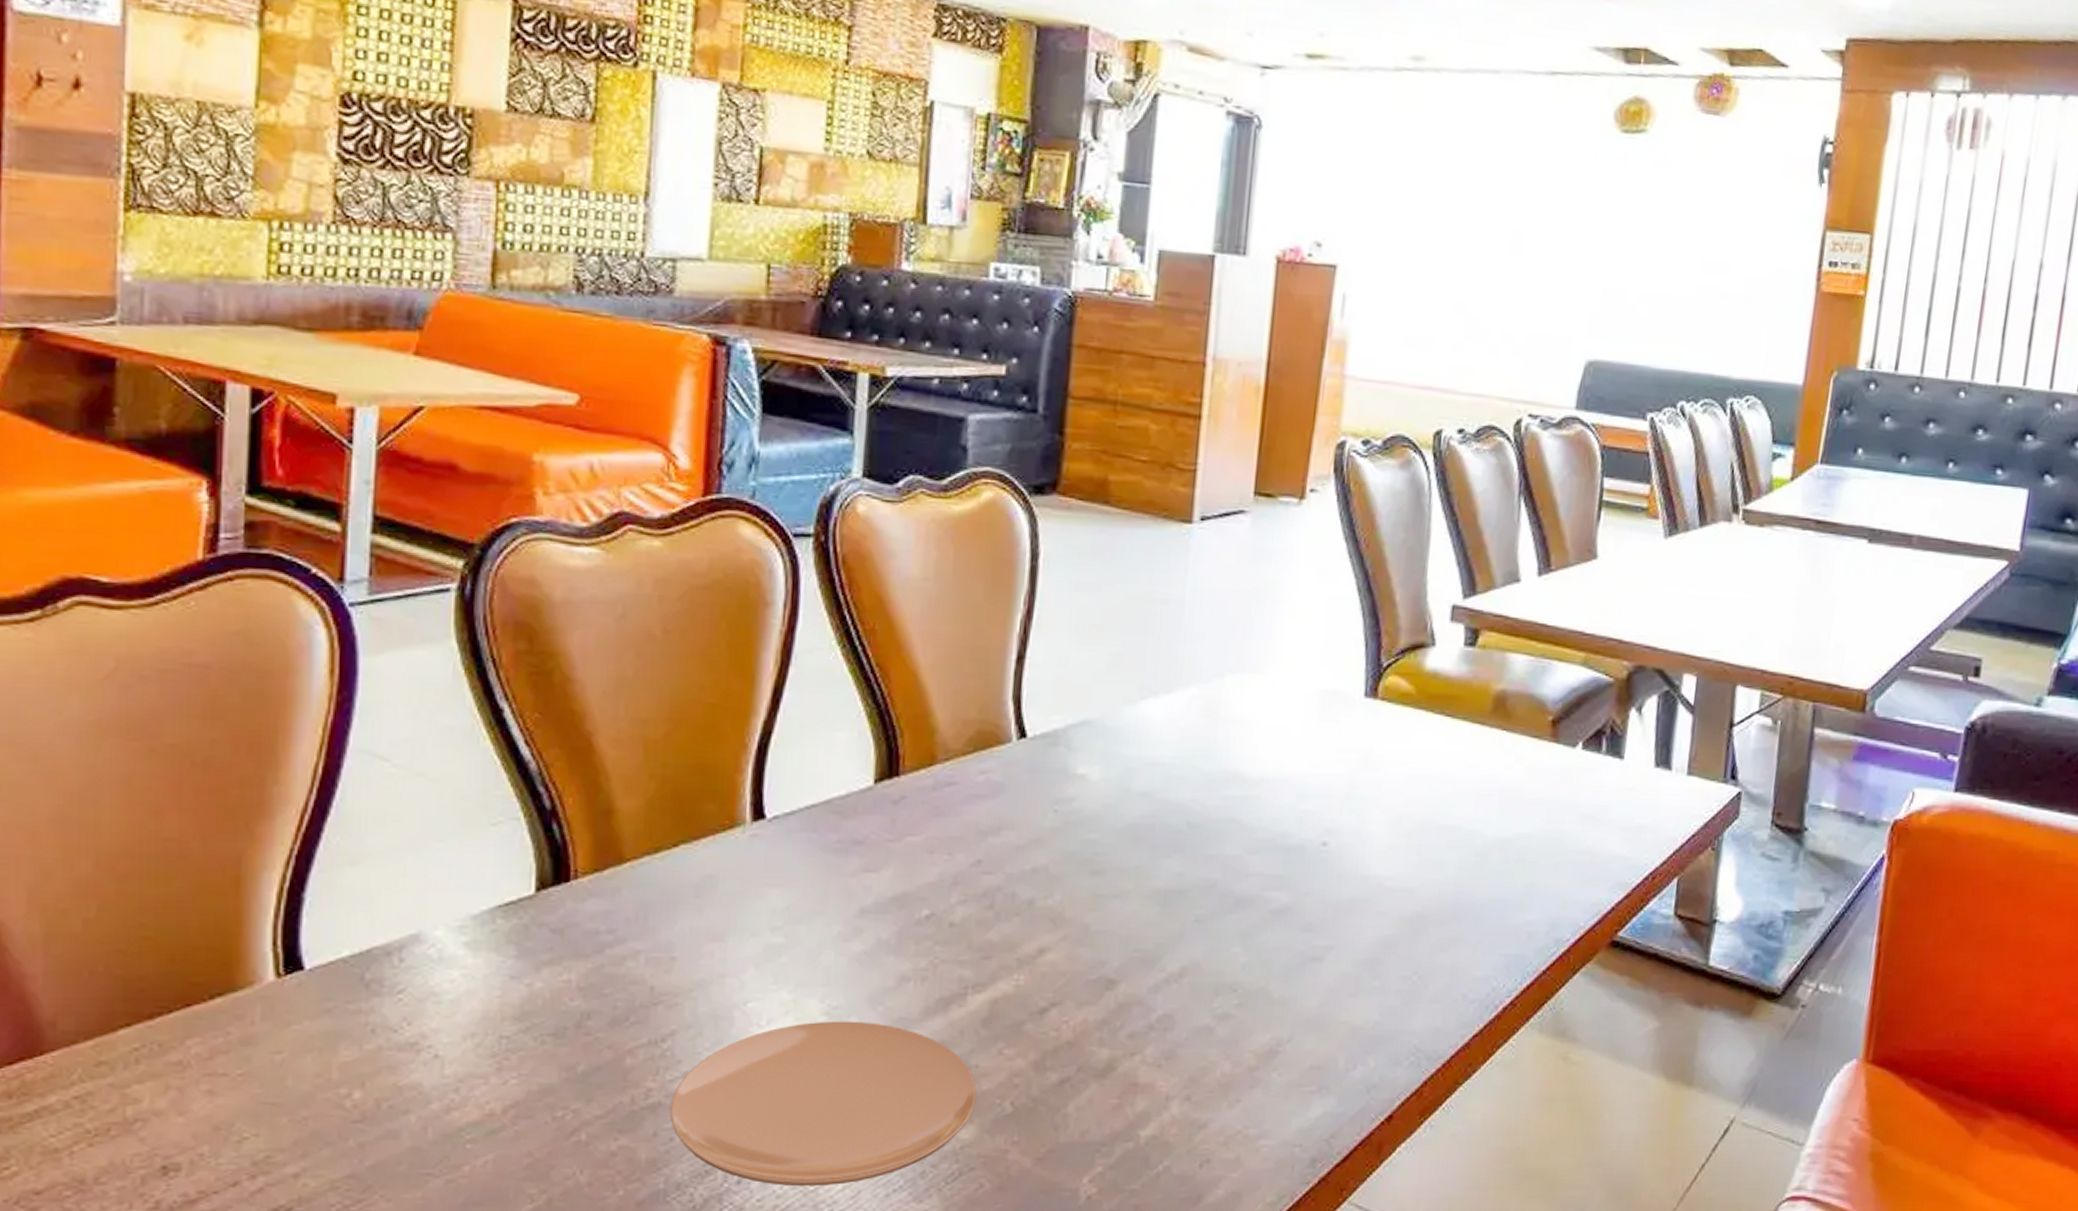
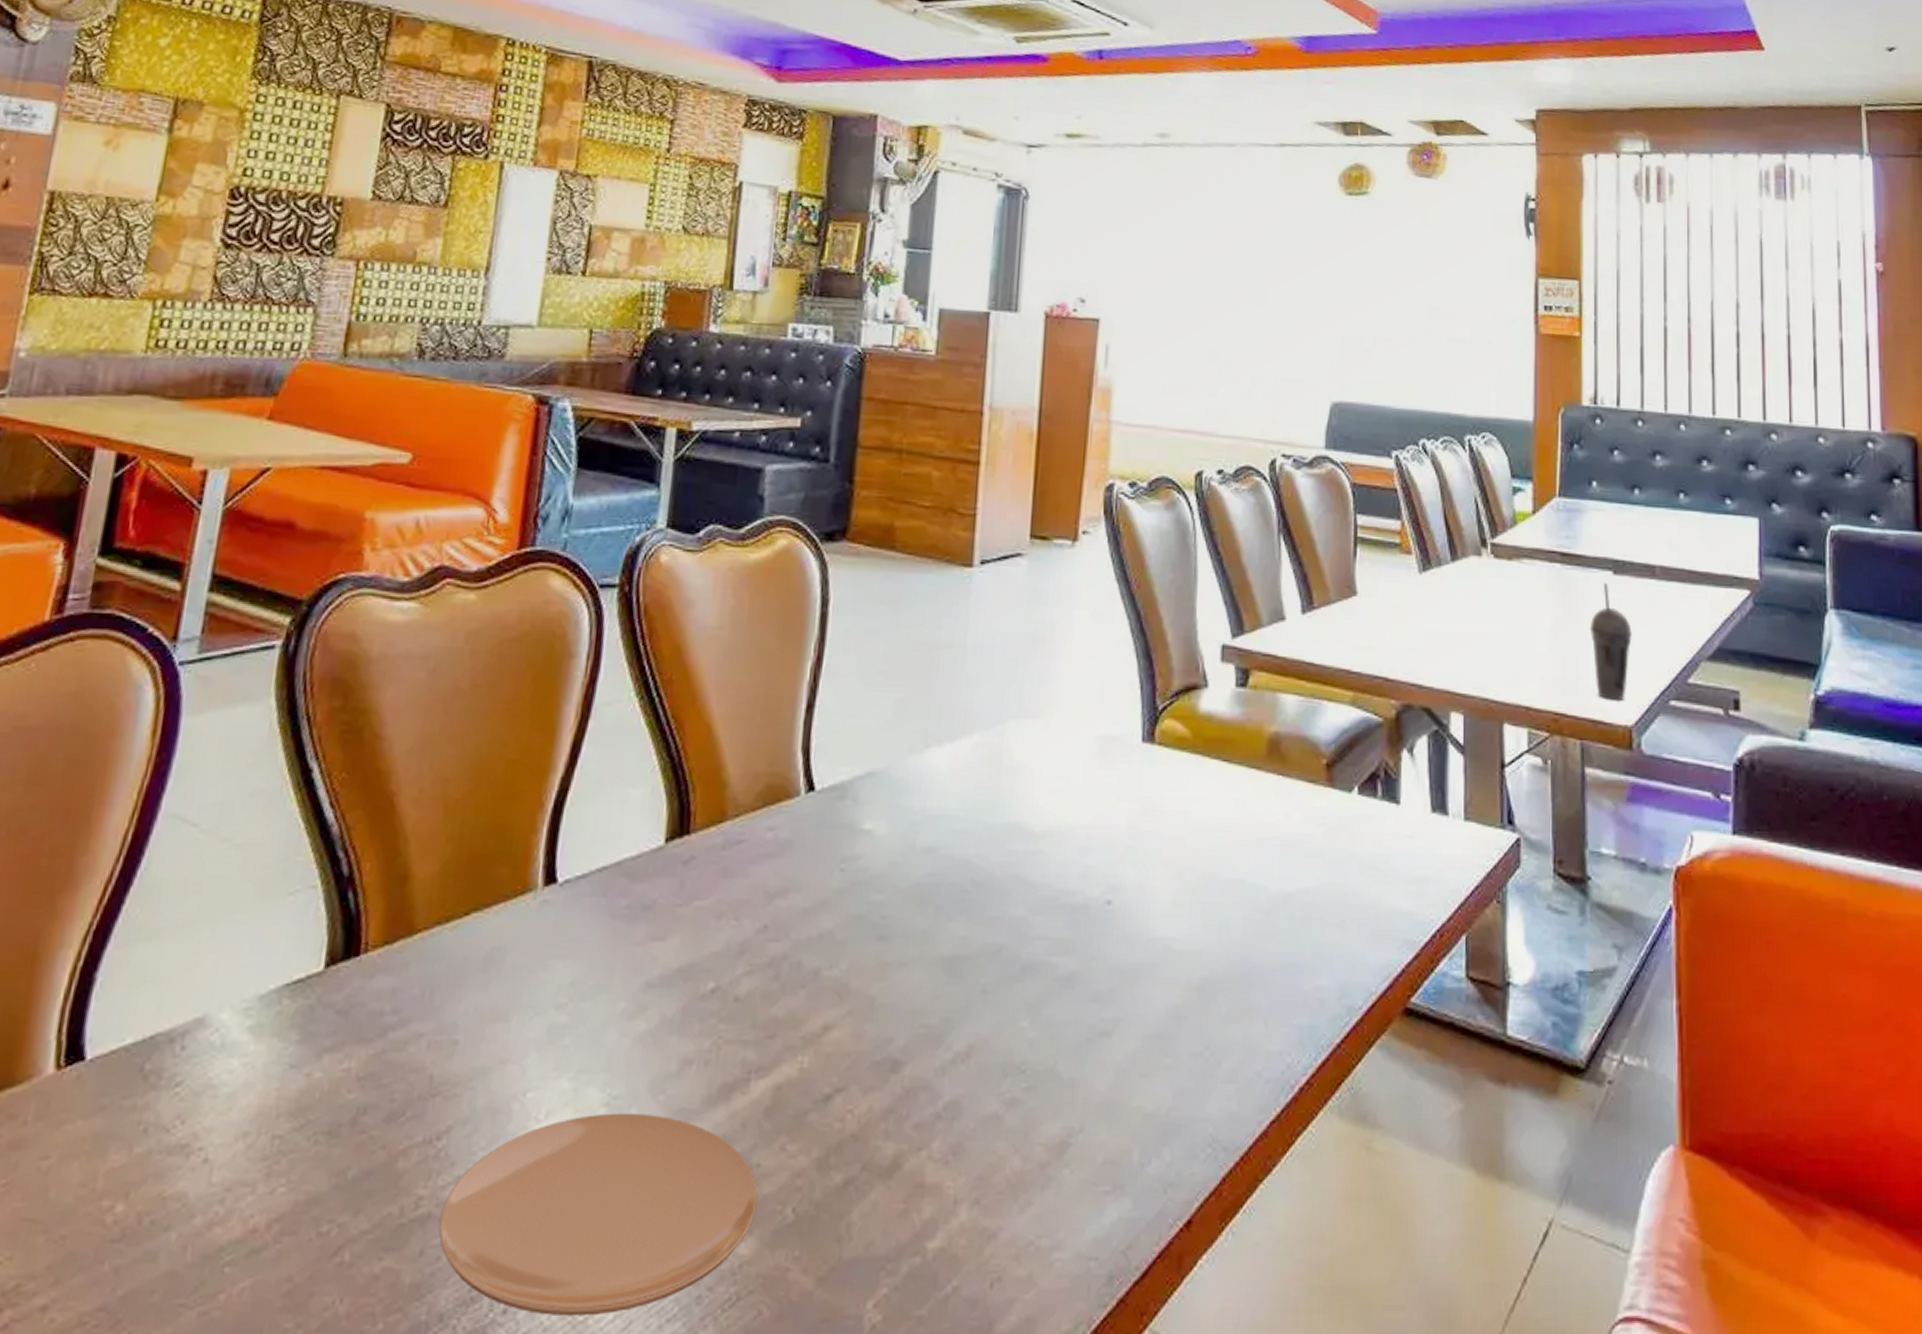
beverage cup: none [1835,551,1880,665] -> present [1589,583,1632,700]

